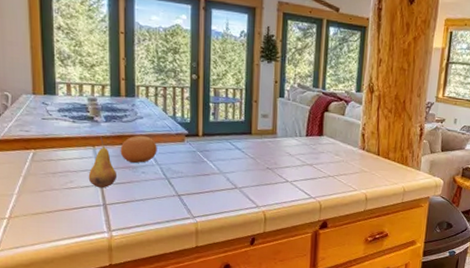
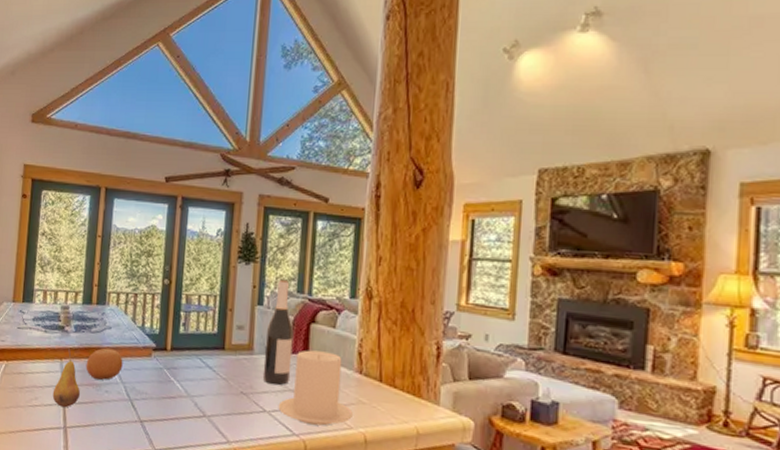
wine bottle: none [285,76,311,161] -> present [262,279,294,385]
candle: none [298,133,357,190] -> present [278,350,353,426]

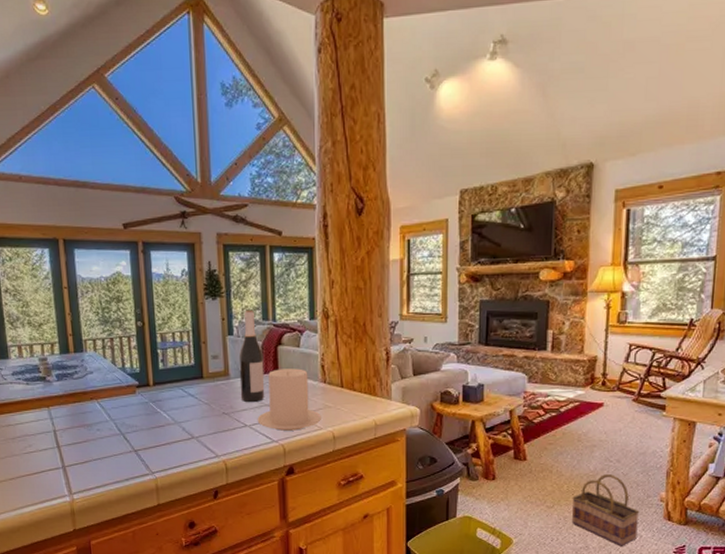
fruit: present [52,348,81,408] -> none [45,397,74,450]
fruit: present [85,348,123,380] -> none [73,391,110,420]

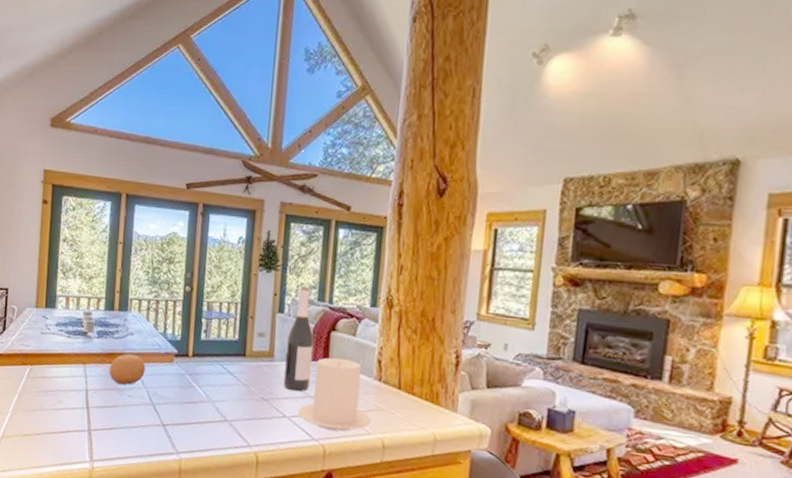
fruit: none [73,391,110,420] -> present [109,353,146,385]

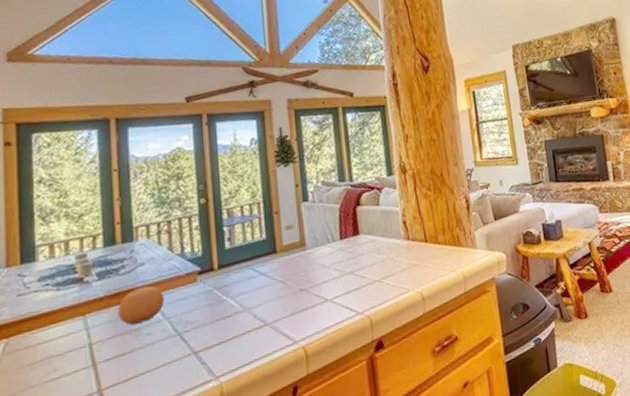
wine bottle: present [283,287,314,391] -> none [315,172,346,273]
candle: present [298,357,371,431] -> none [339,228,408,300]

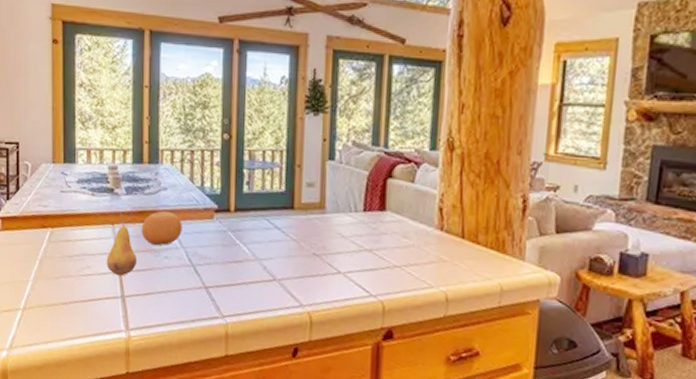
fruit: none [77,300,116,370] -> present [106,213,138,276]

